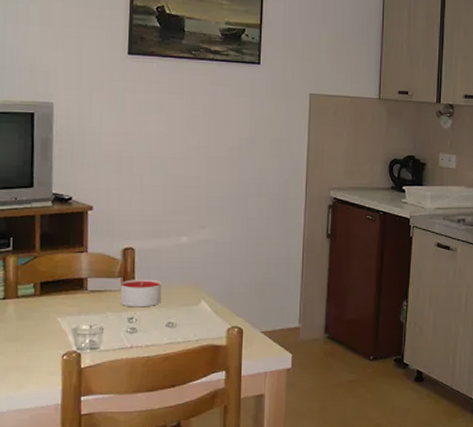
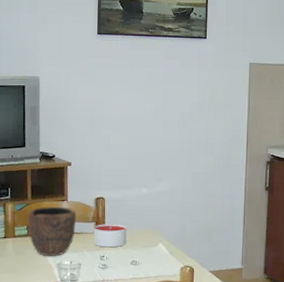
bowl: none [35,259,98,319] -> present [28,206,76,256]

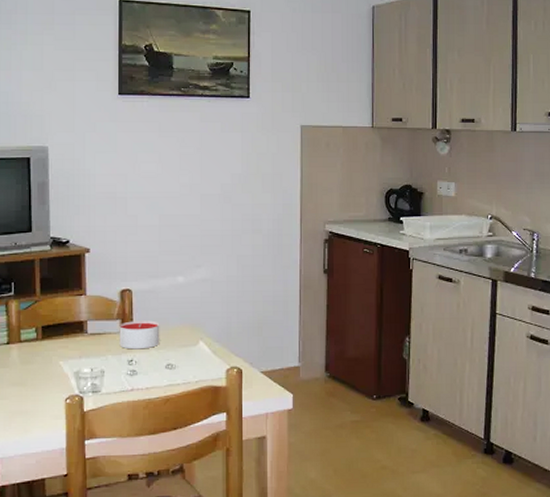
bowl: present [28,206,76,256] -> none [36,302,97,363]

